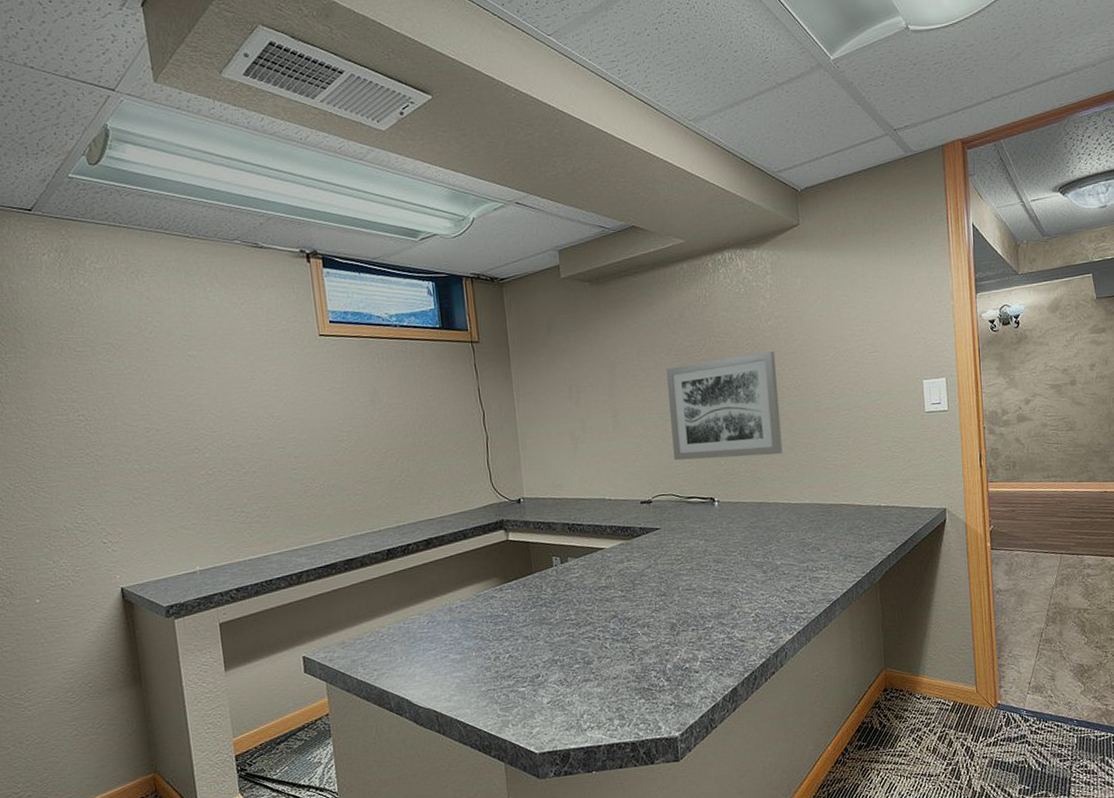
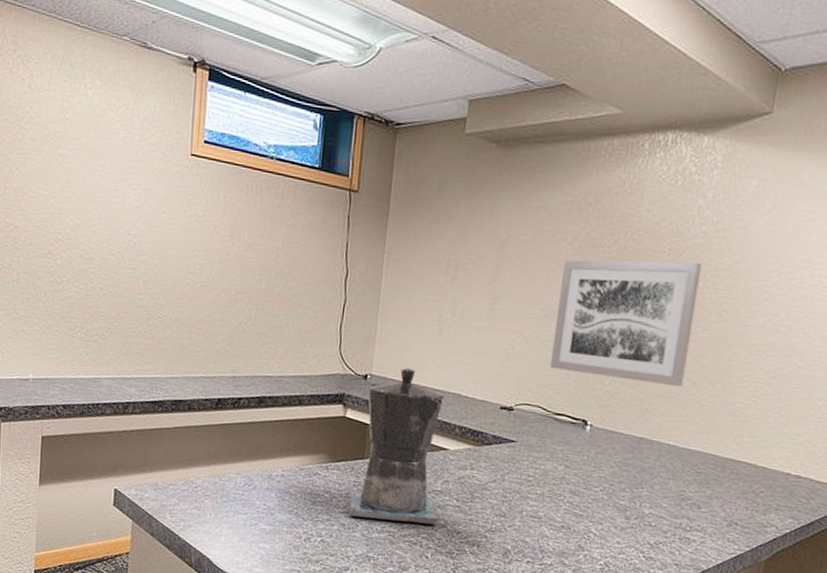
coffee maker: none [523,485,609,628] -> present [349,367,445,525]

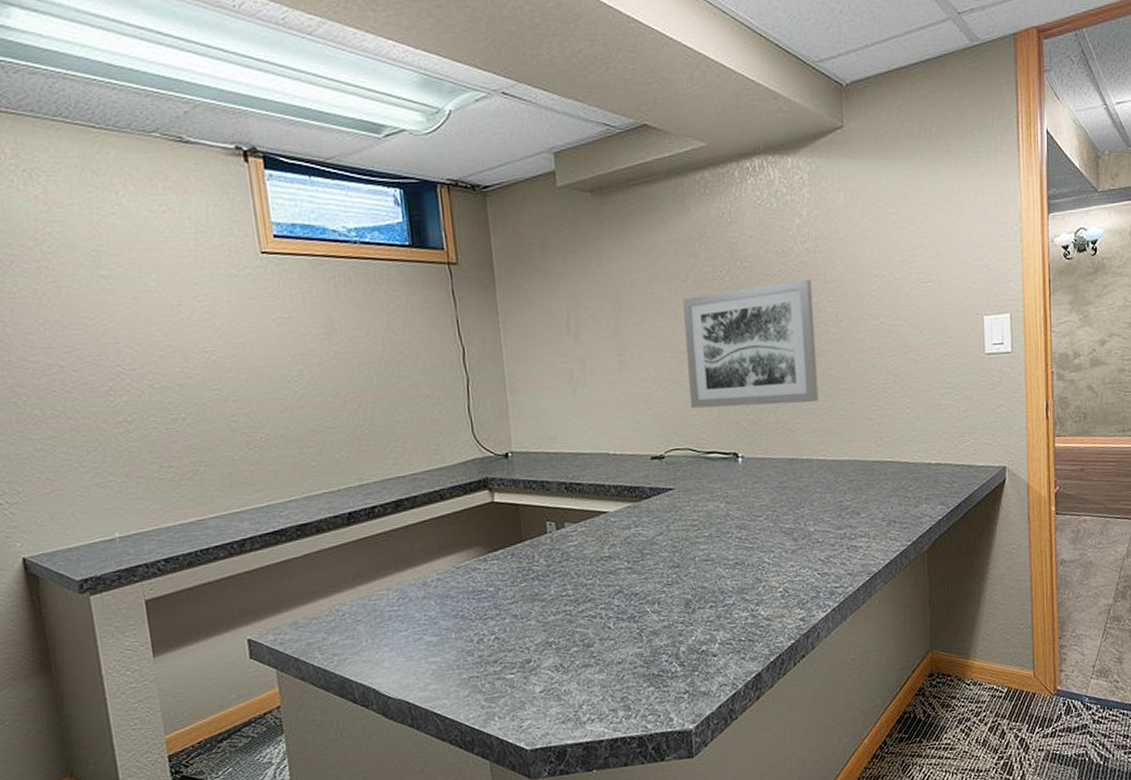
coffee maker: present [349,367,445,525] -> none [511,436,612,605]

